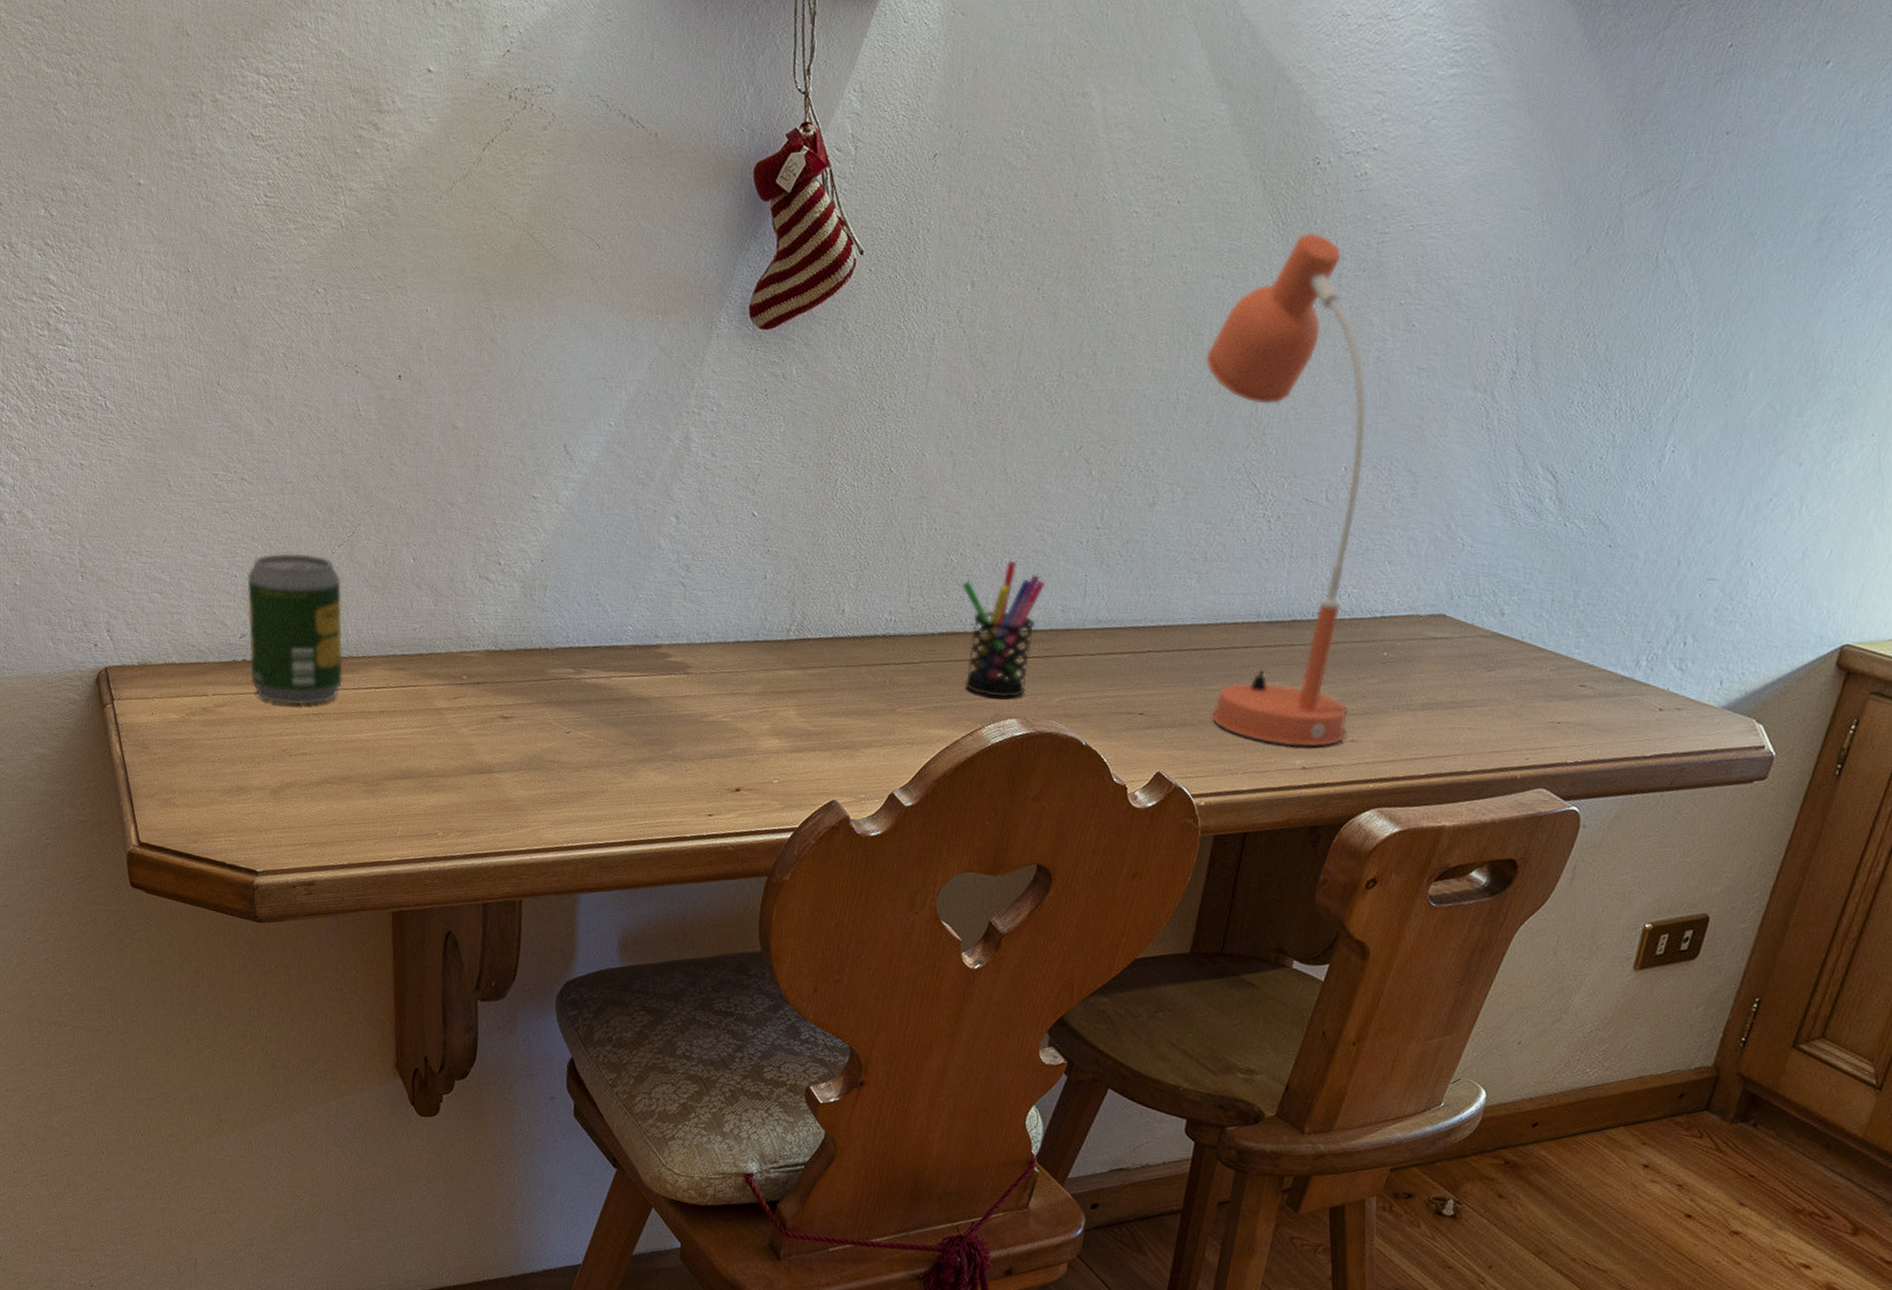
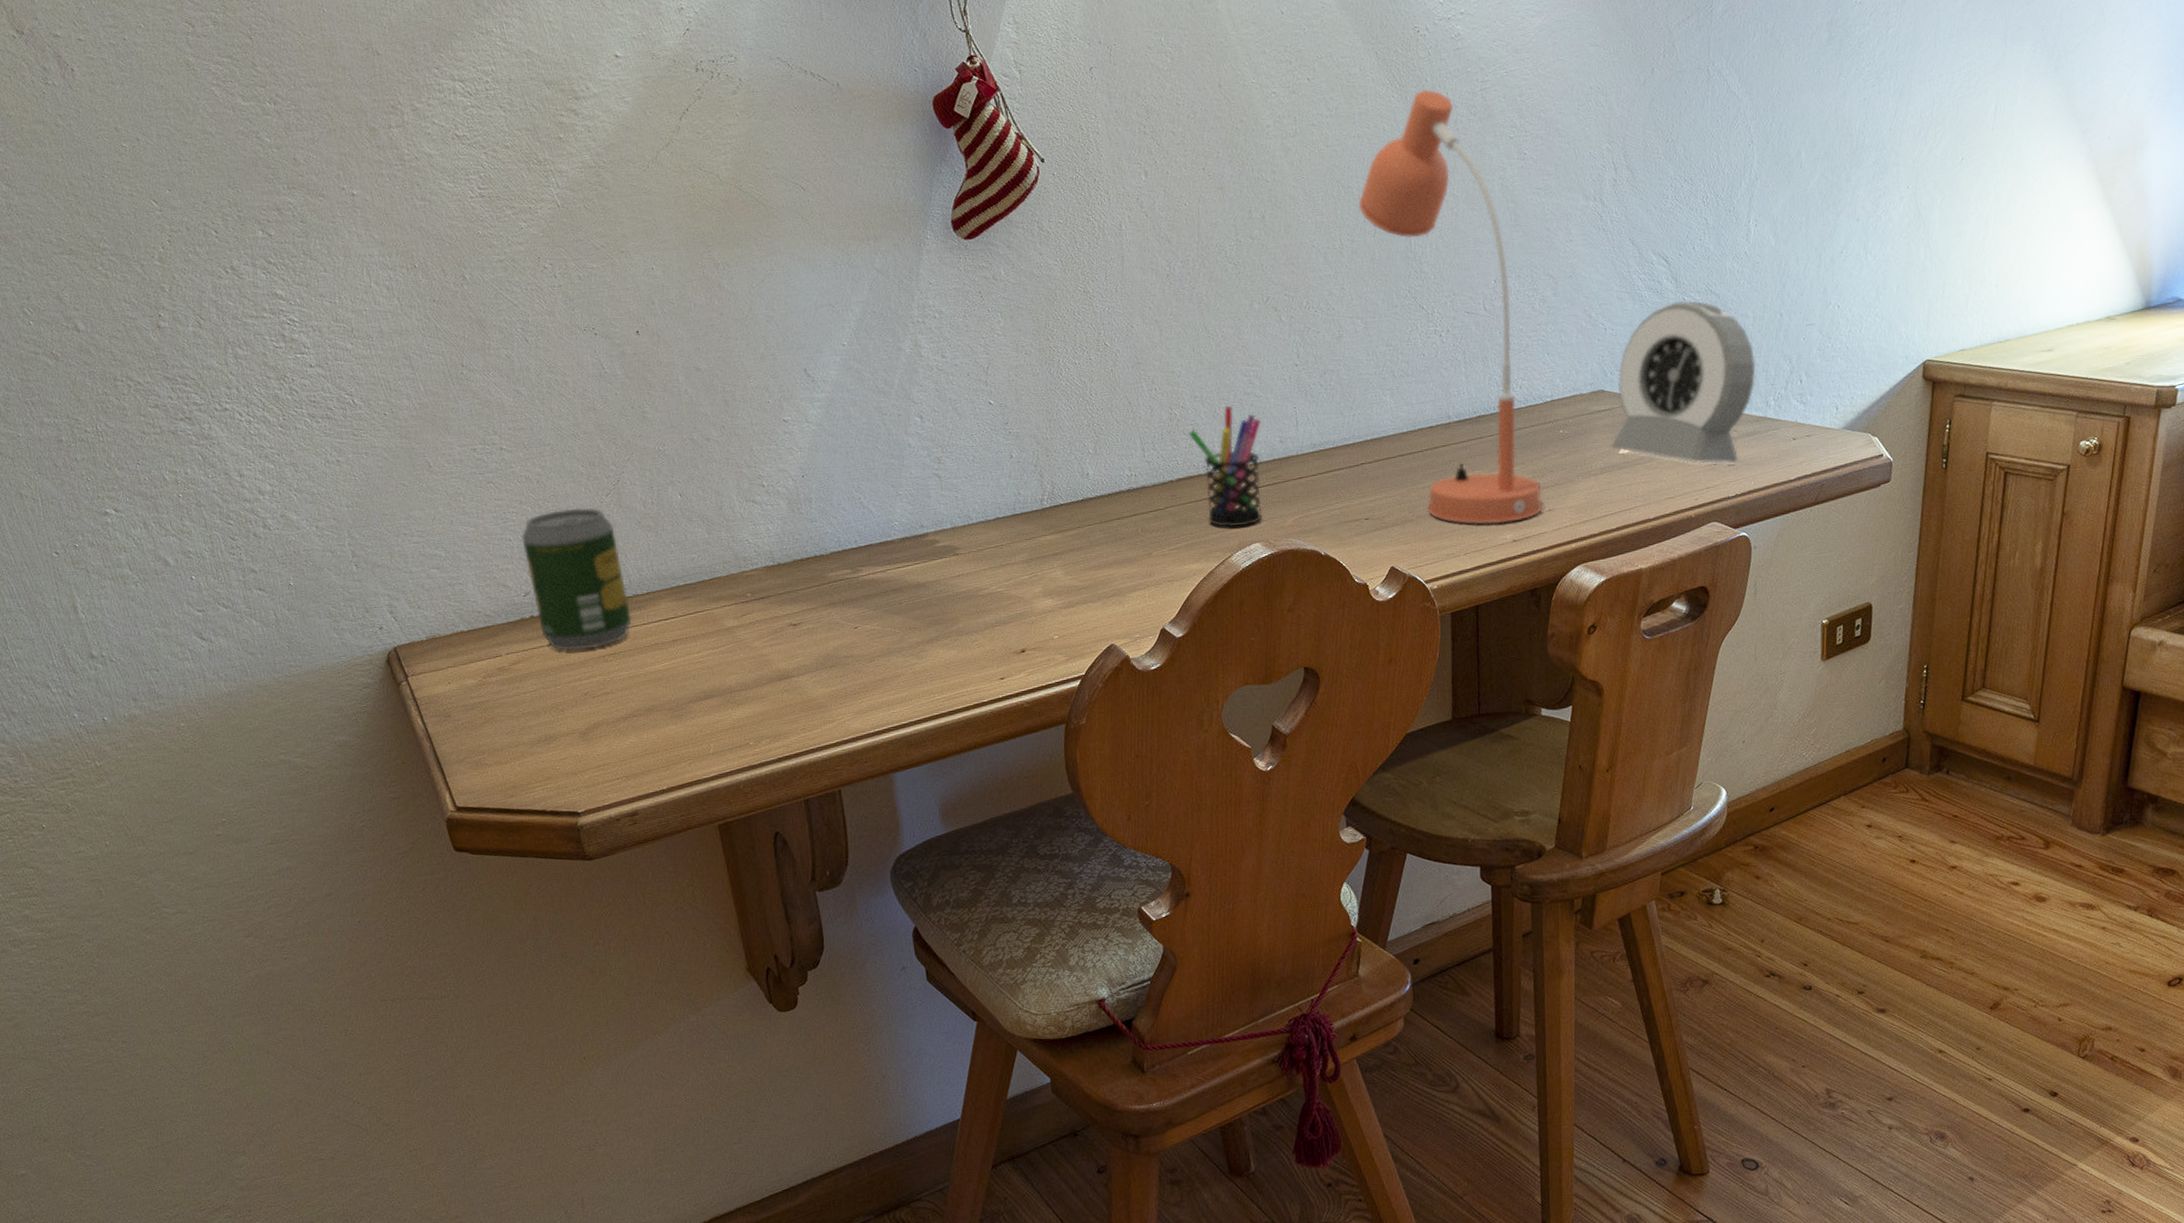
alarm clock: none [1438,525,1637,726] -> present [1610,300,1756,464]

